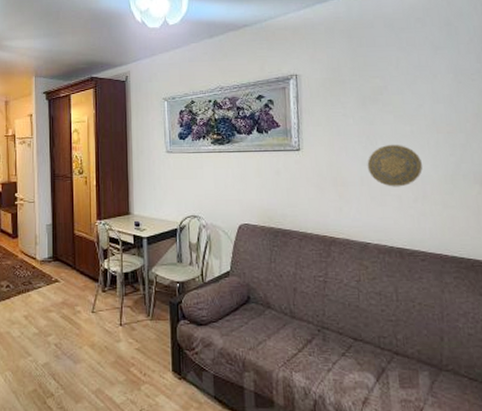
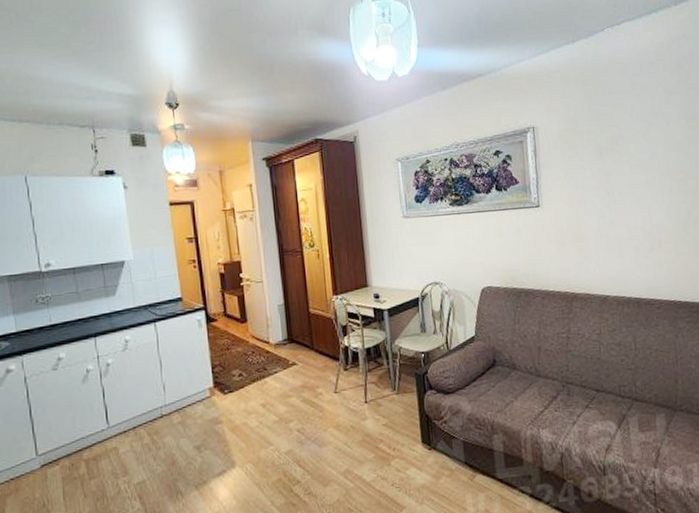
decorative plate: present [367,144,423,187] -> none [605,194,658,238]

